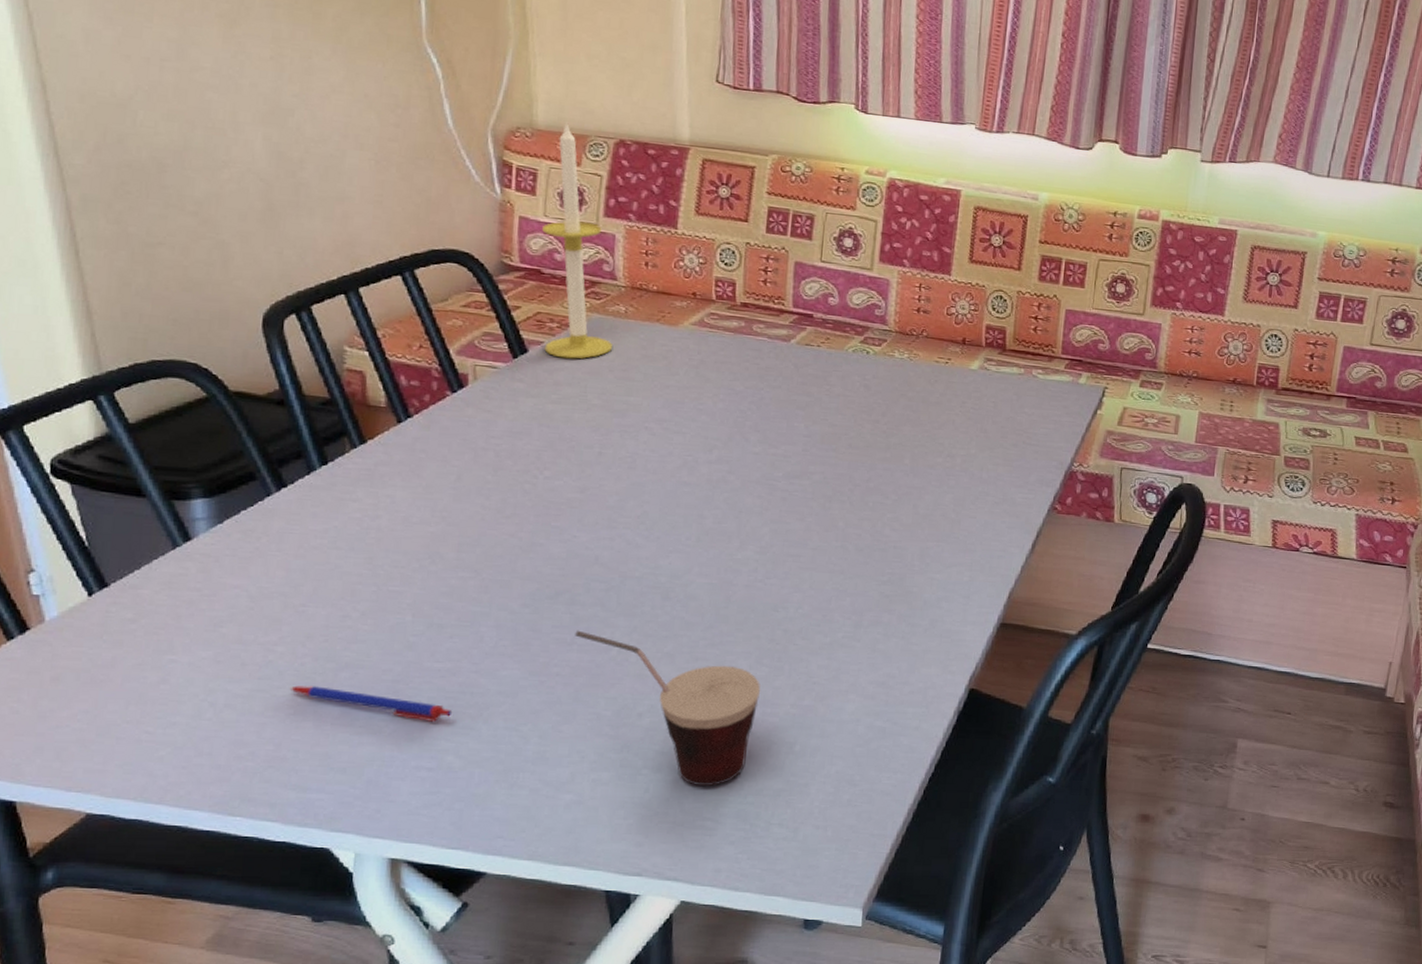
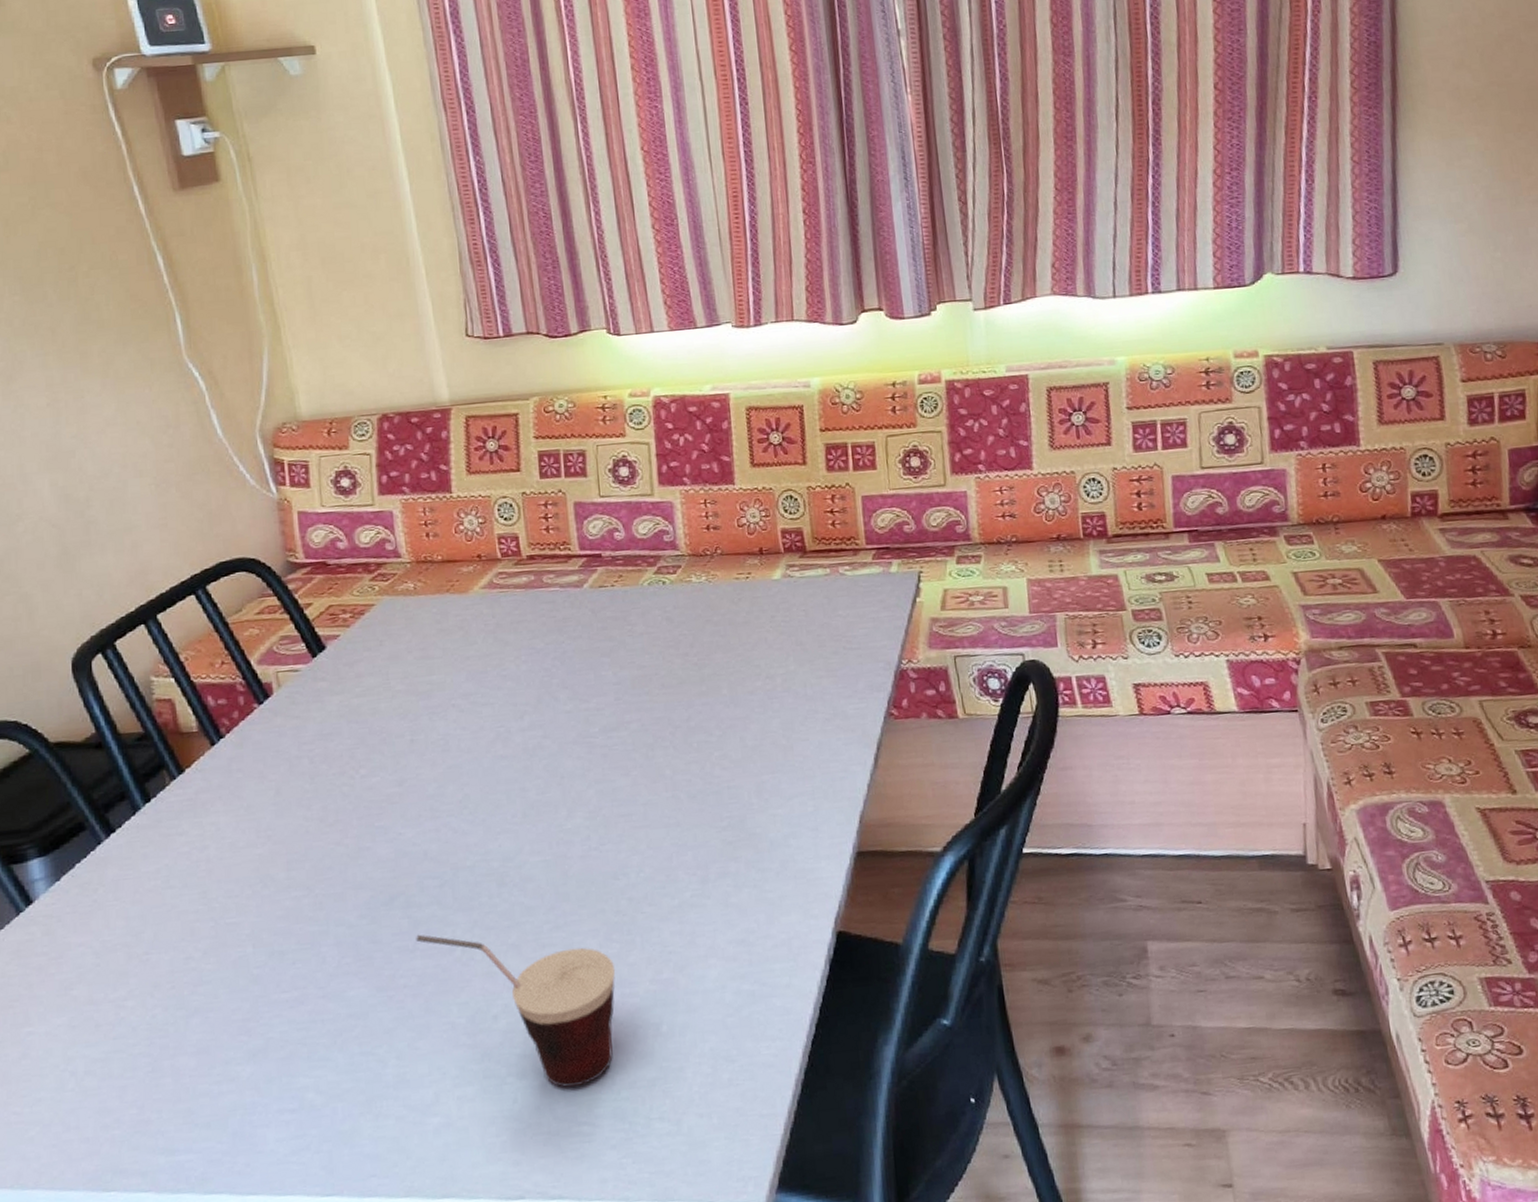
pen: present [289,685,453,722] -> none [144,1037,307,1059]
candle: present [542,121,612,359] -> none [321,407,407,649]

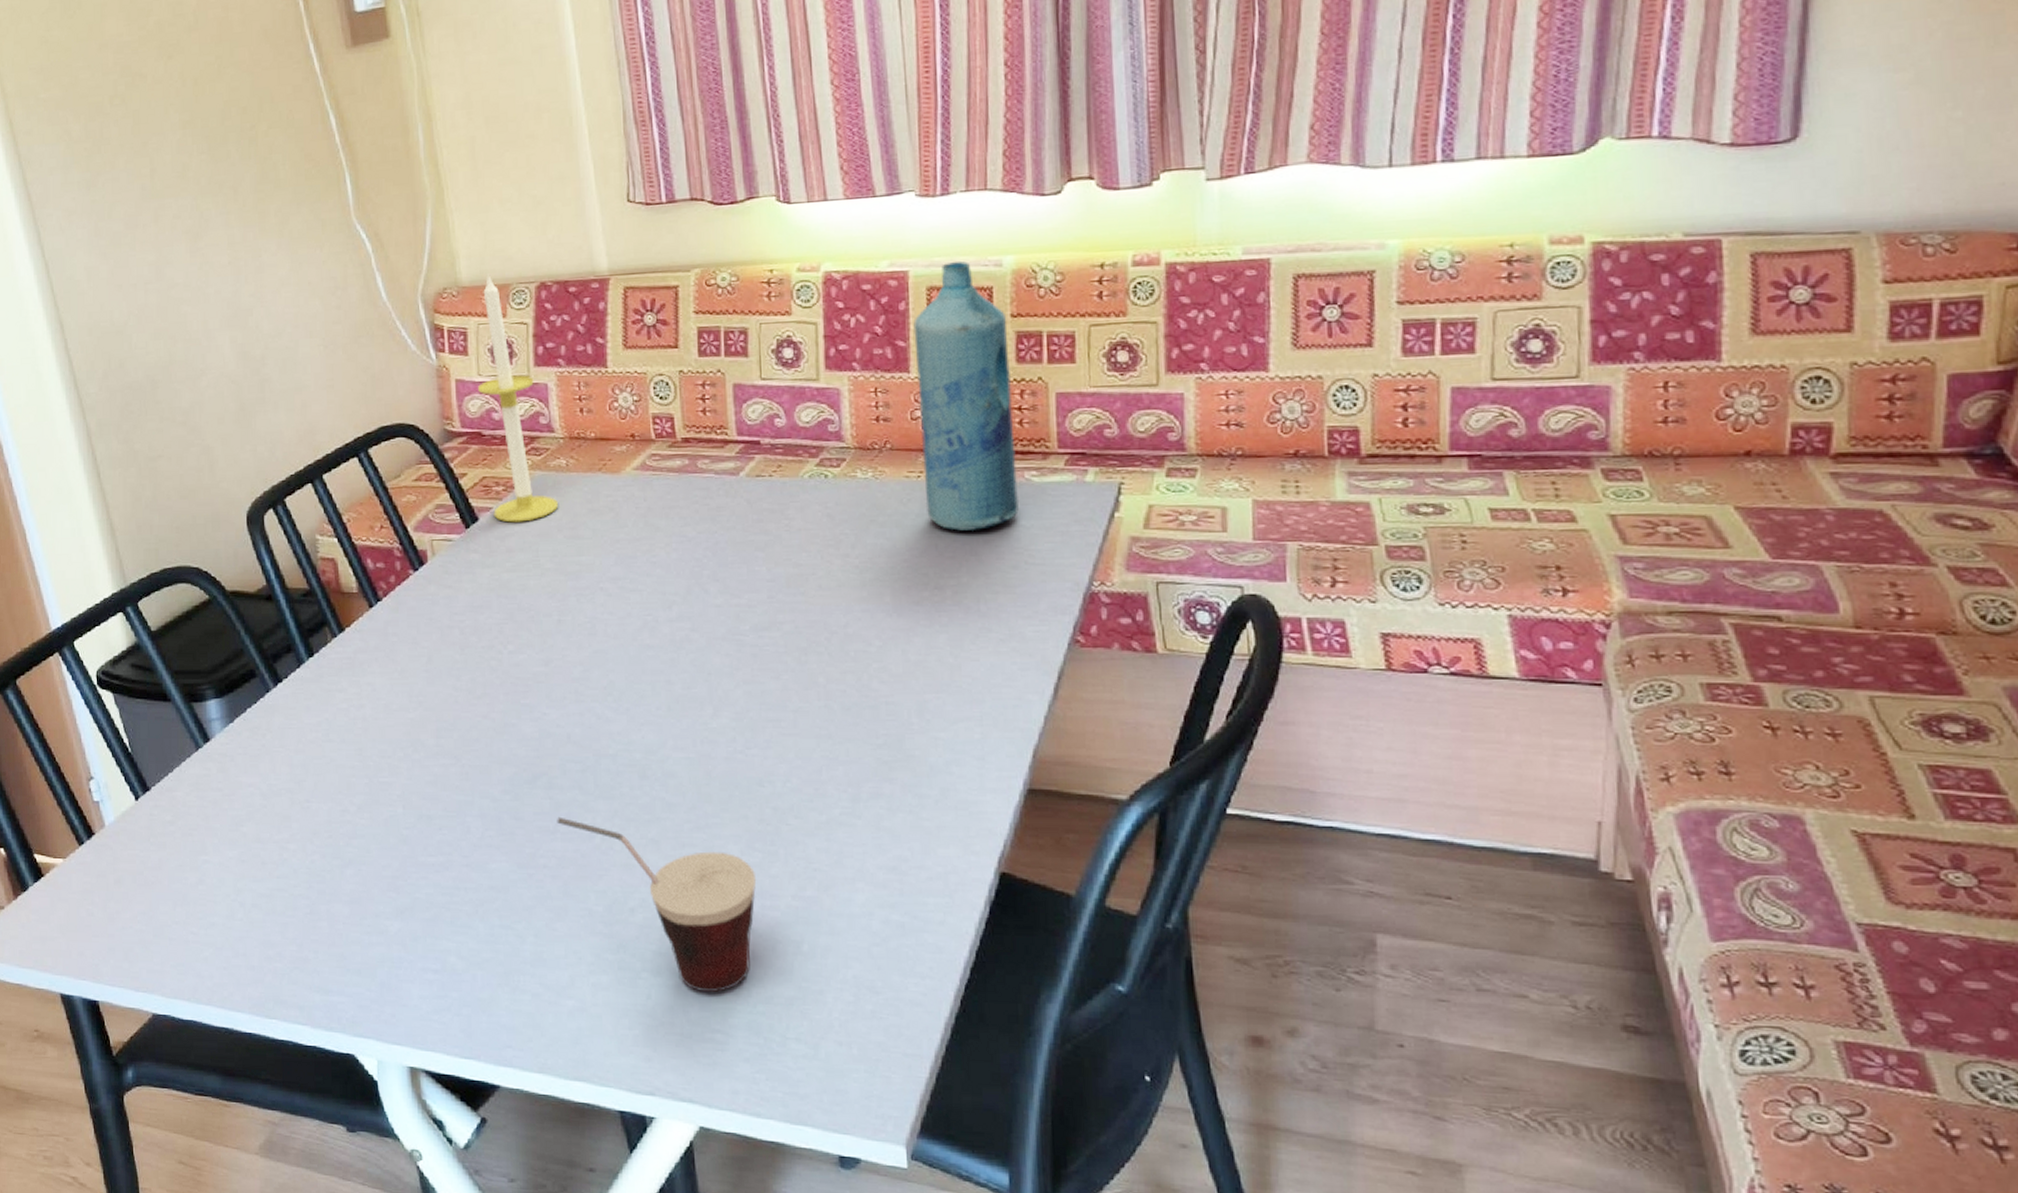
candle: none [321,407,407,649] -> present [478,273,558,523]
bottle: none [736,383,836,624] -> present [913,260,1020,532]

